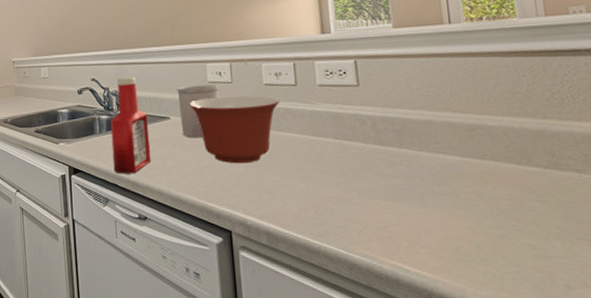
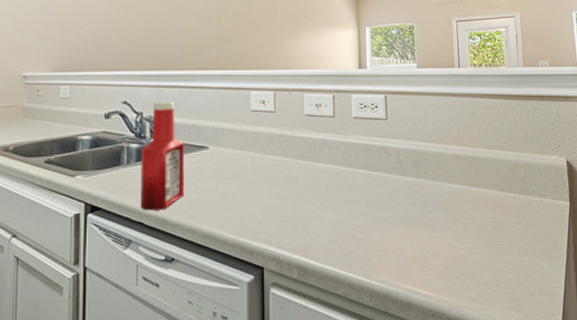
utensil holder: present [177,84,219,138] -> none [218,112,261,170]
mixing bowl: present [188,96,280,164] -> none [229,125,319,196]

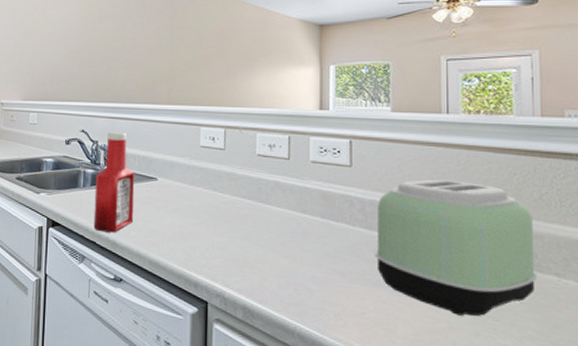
toaster: none [409,125,528,242] -> present [375,179,539,316]

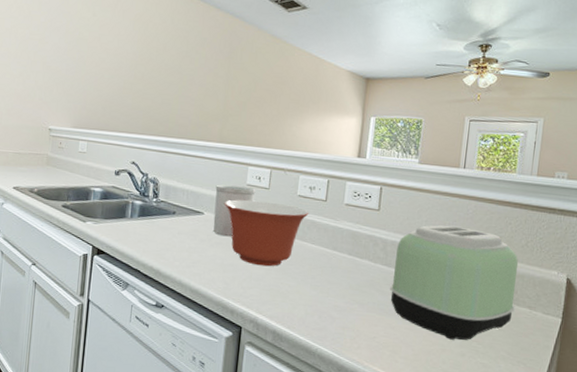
ketchup bottle: present [93,132,135,233] -> none [138,166,183,263]
utensil holder: none [168,147,211,203] -> present [213,184,256,237]
mixing bowl: none [177,162,271,234] -> present [224,199,309,267]

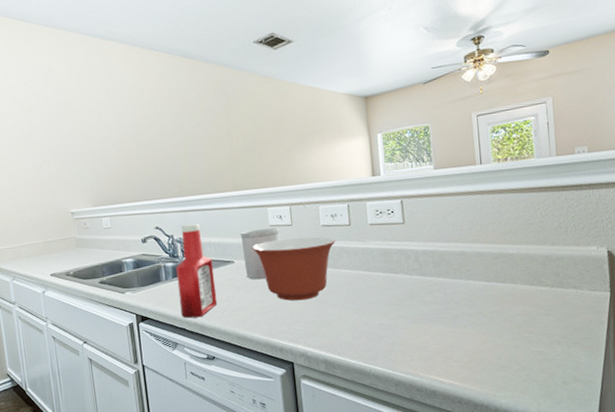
ketchup bottle: none [138,166,183,263] -> present [175,224,218,319]
toaster: present [390,225,519,340] -> none [429,222,561,335]

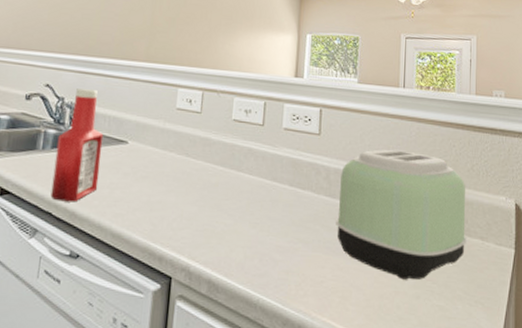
utensil holder: present [240,227,280,280] -> none [138,109,187,169]
mixing bowl: present [251,236,336,301] -> none [150,126,246,203]
toaster: none [429,222,561,335] -> present [336,149,468,280]

